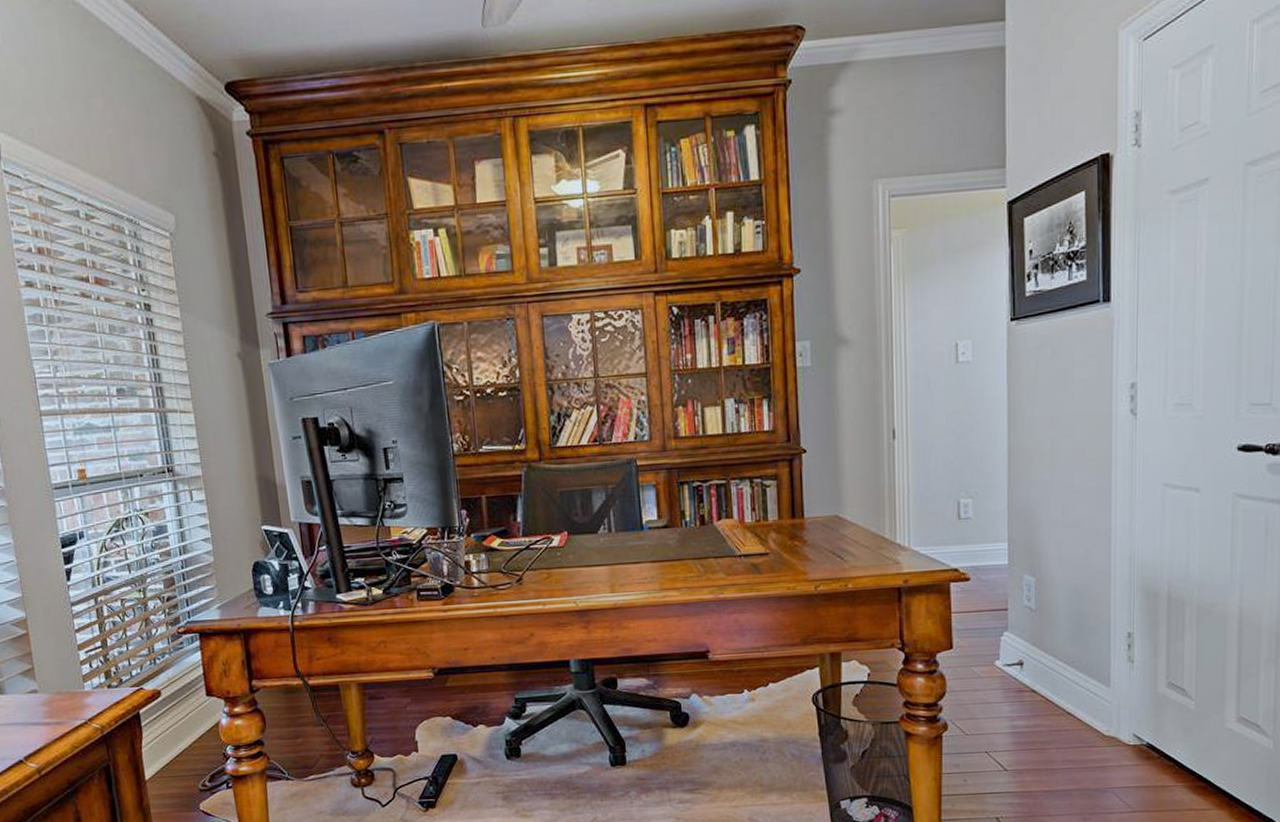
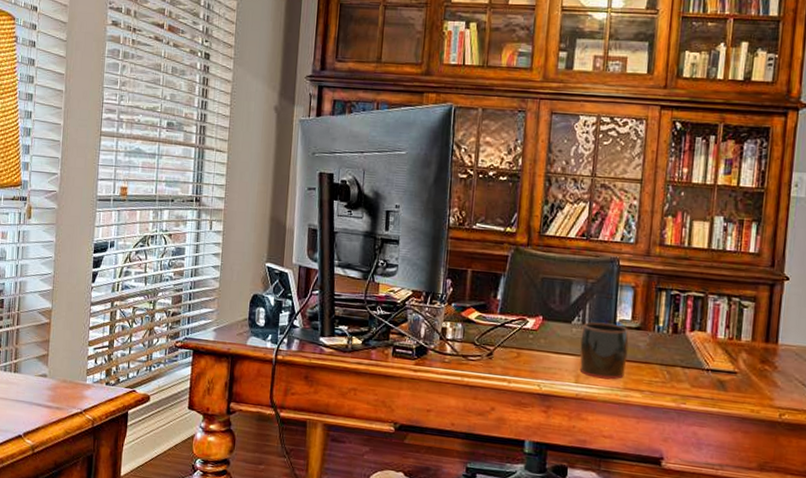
mug: none [609,526,660,584] -> present [579,322,629,380]

